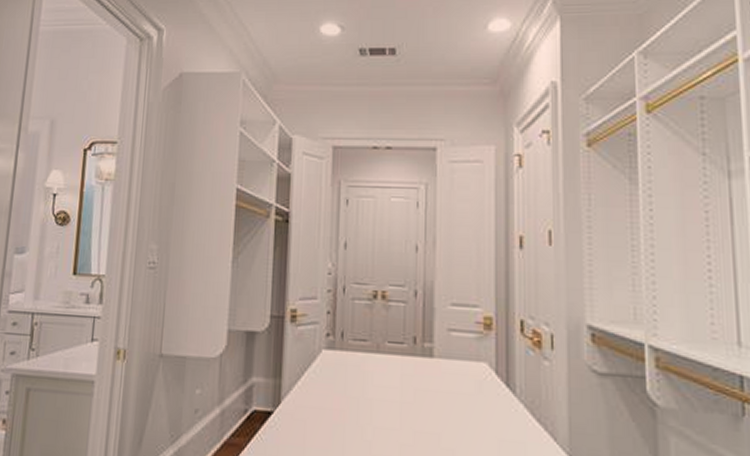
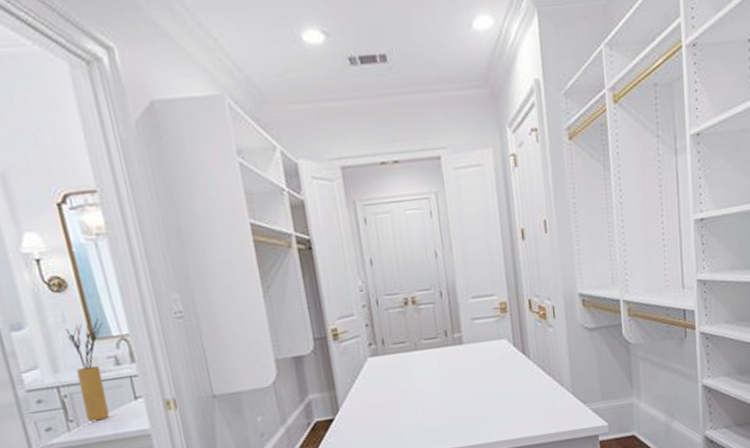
vase: none [46,254,87,355] -> present [65,317,110,422]

